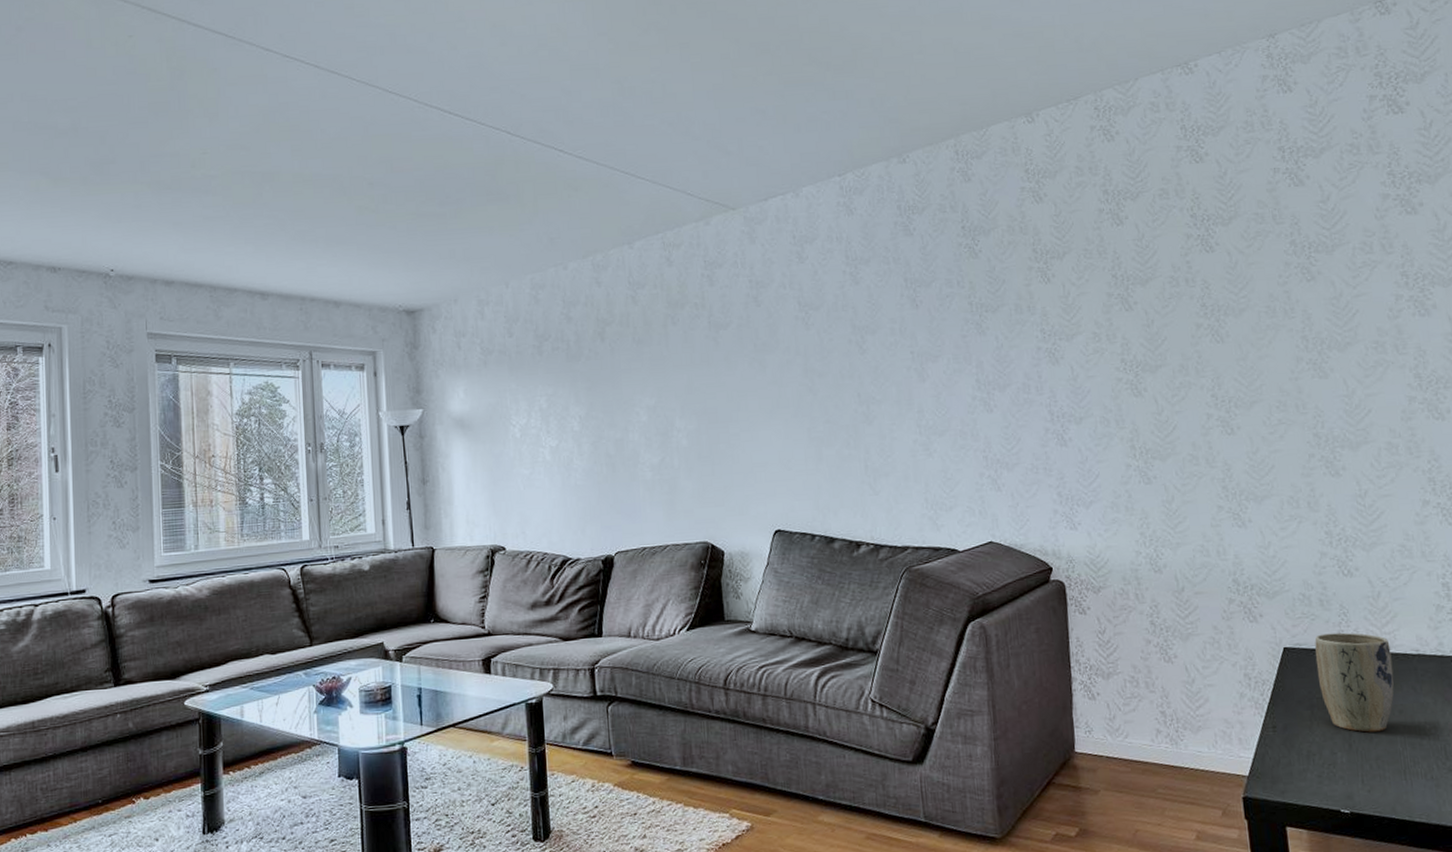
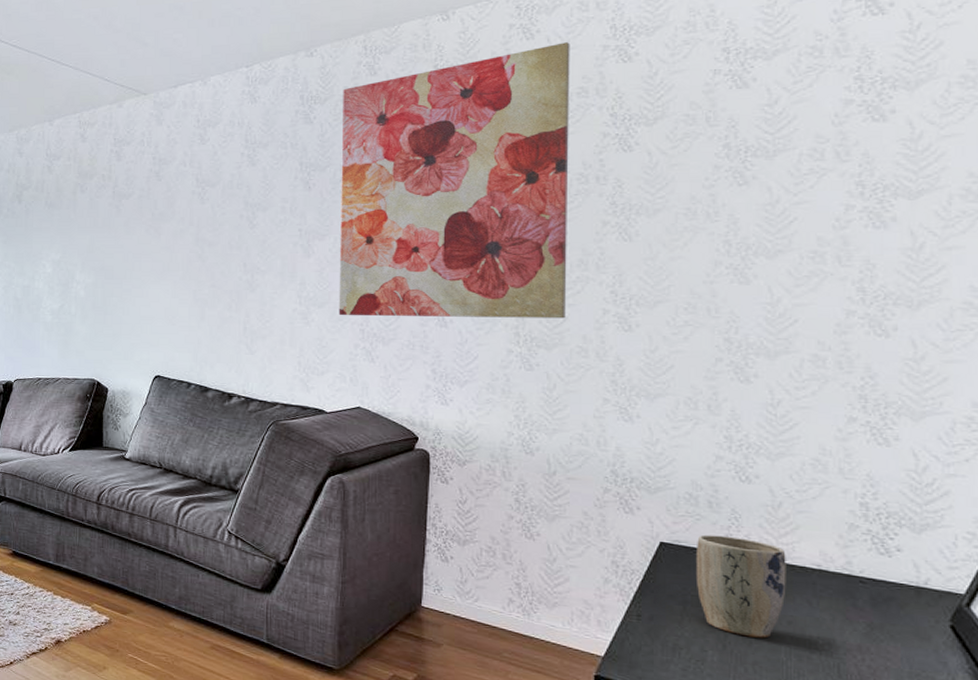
wall art: none [939,144,1175,444] -> present [338,42,570,319]

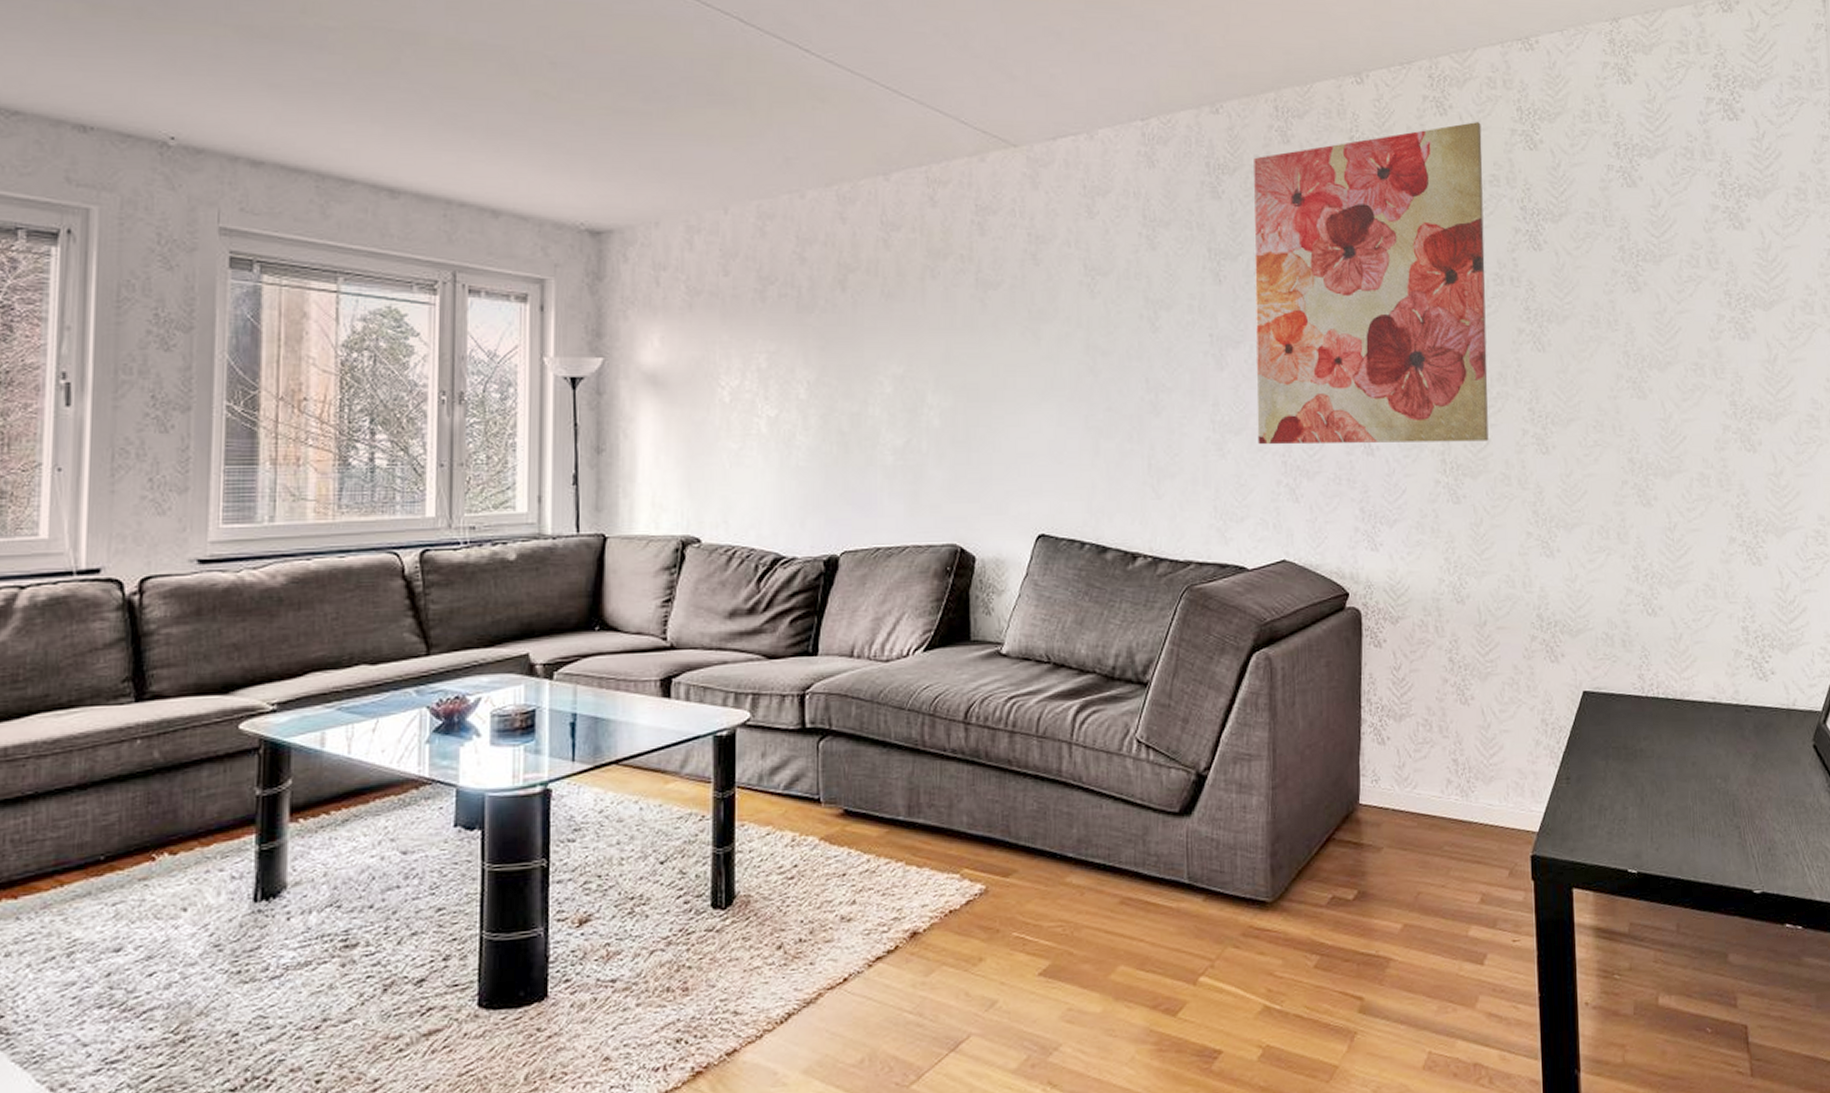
plant pot: present [695,534,786,638] -> none [1614,676,1689,786]

